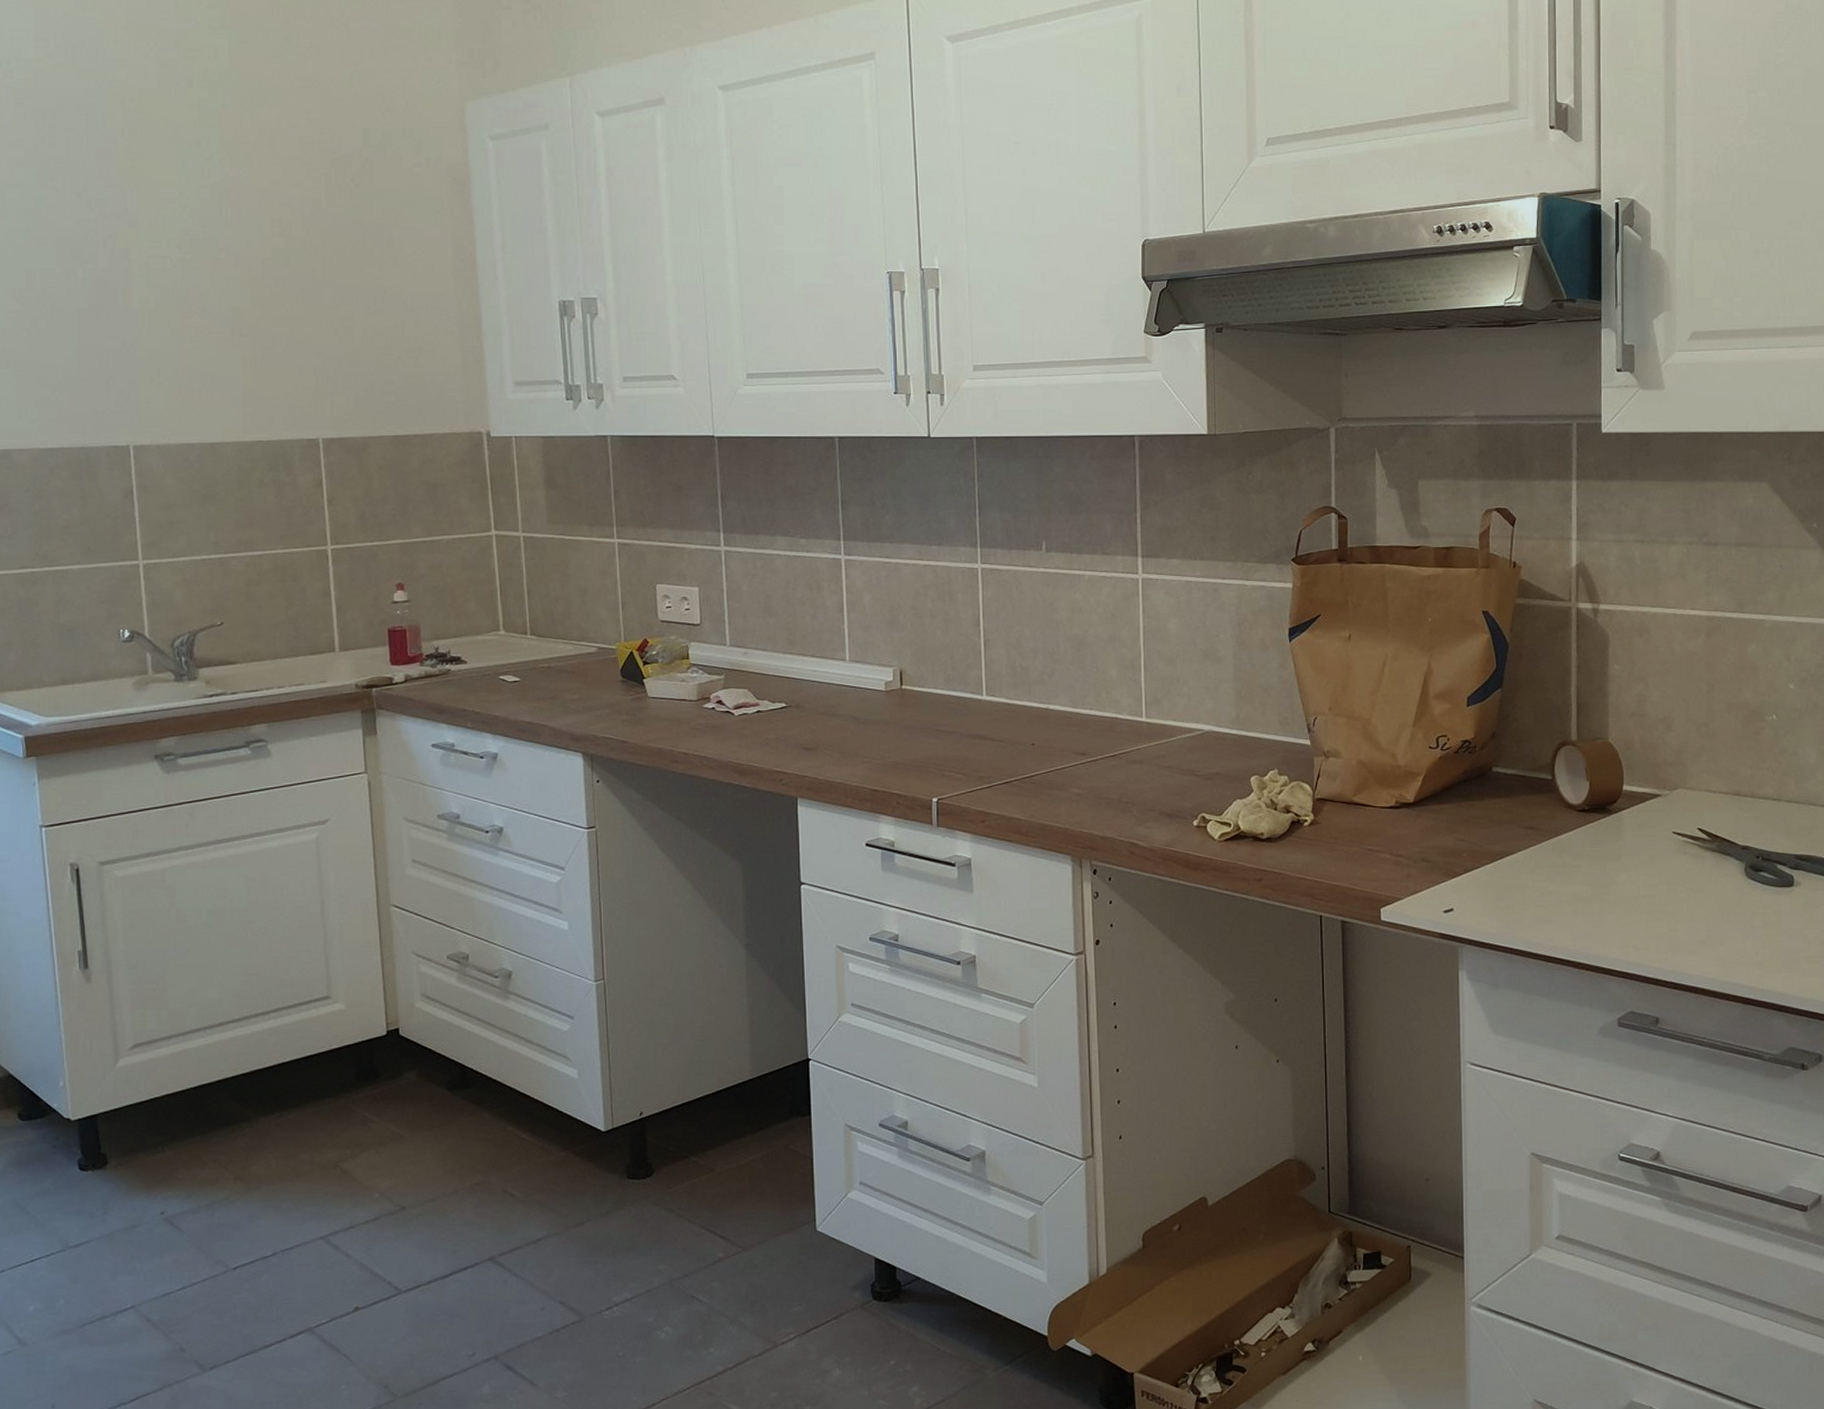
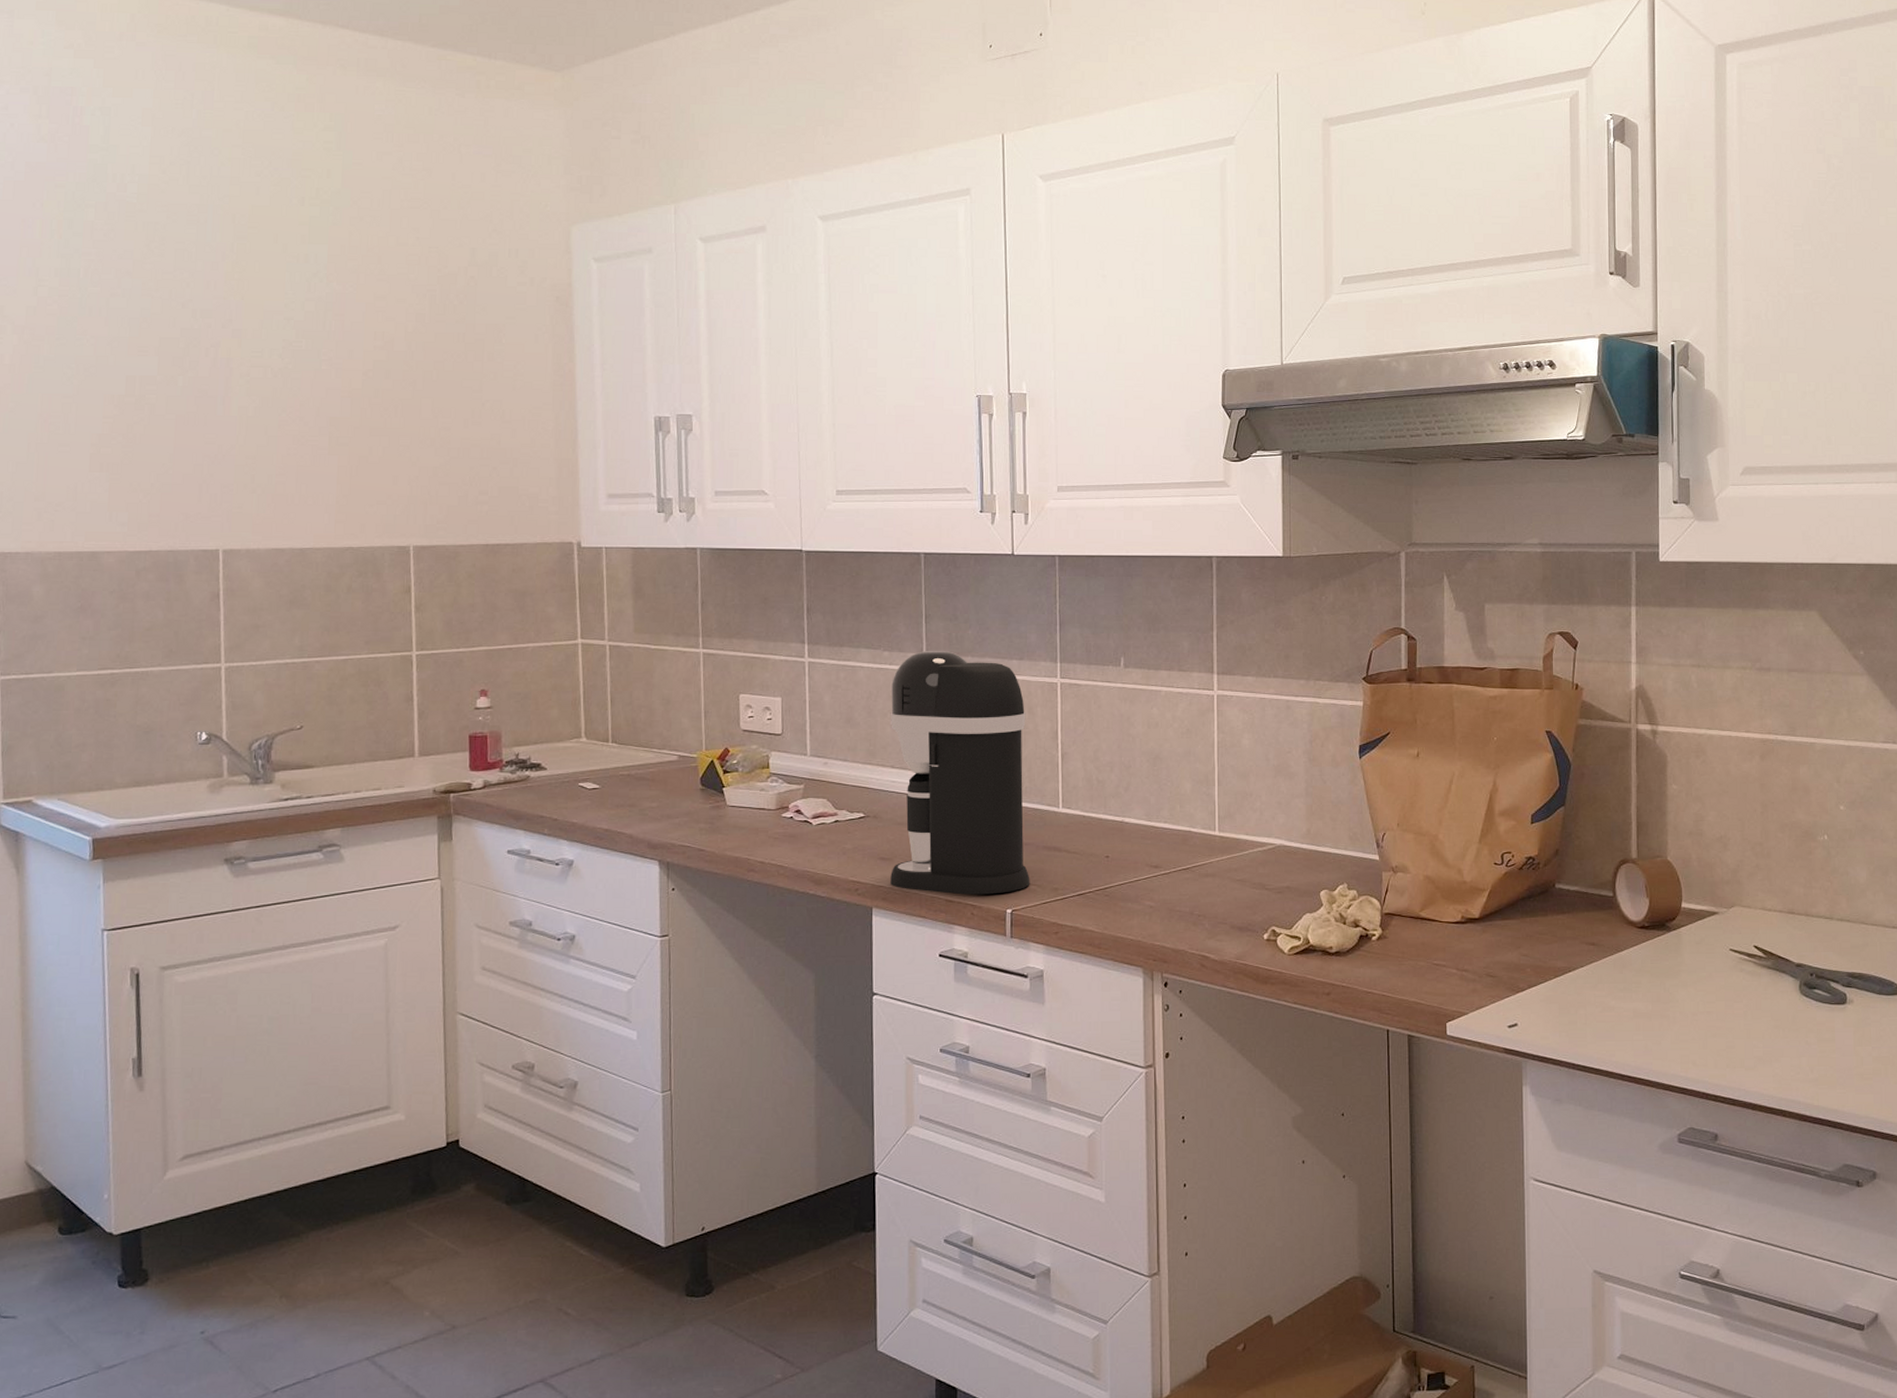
coffee maker: none [809,536,956,784] -> present [890,650,1030,895]

